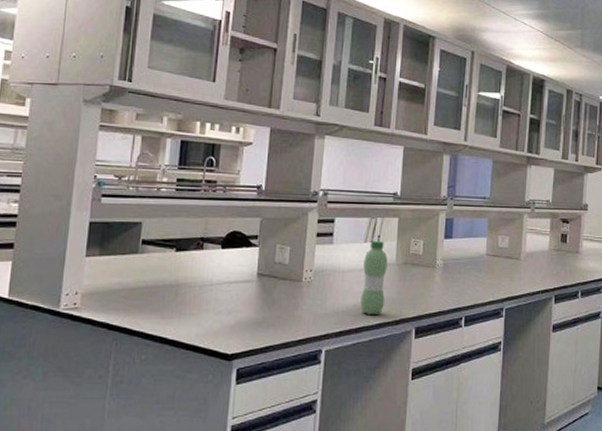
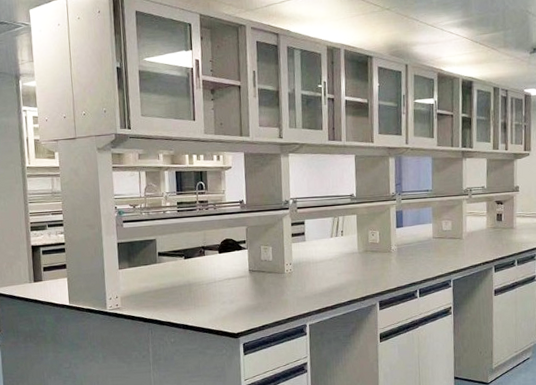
water bottle: present [360,241,388,316] -> none [332,235,352,295]

